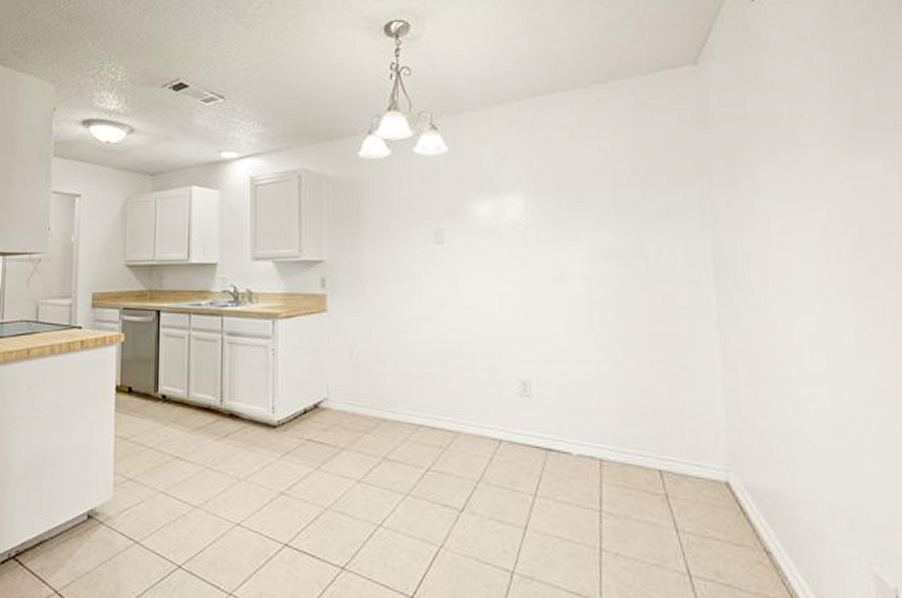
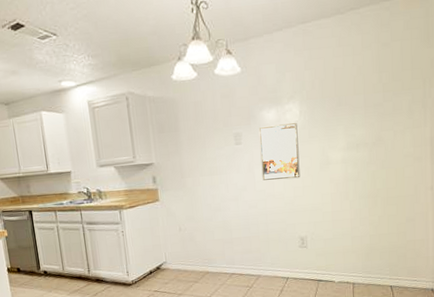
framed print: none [467,219,524,296] -> present [258,122,300,180]

